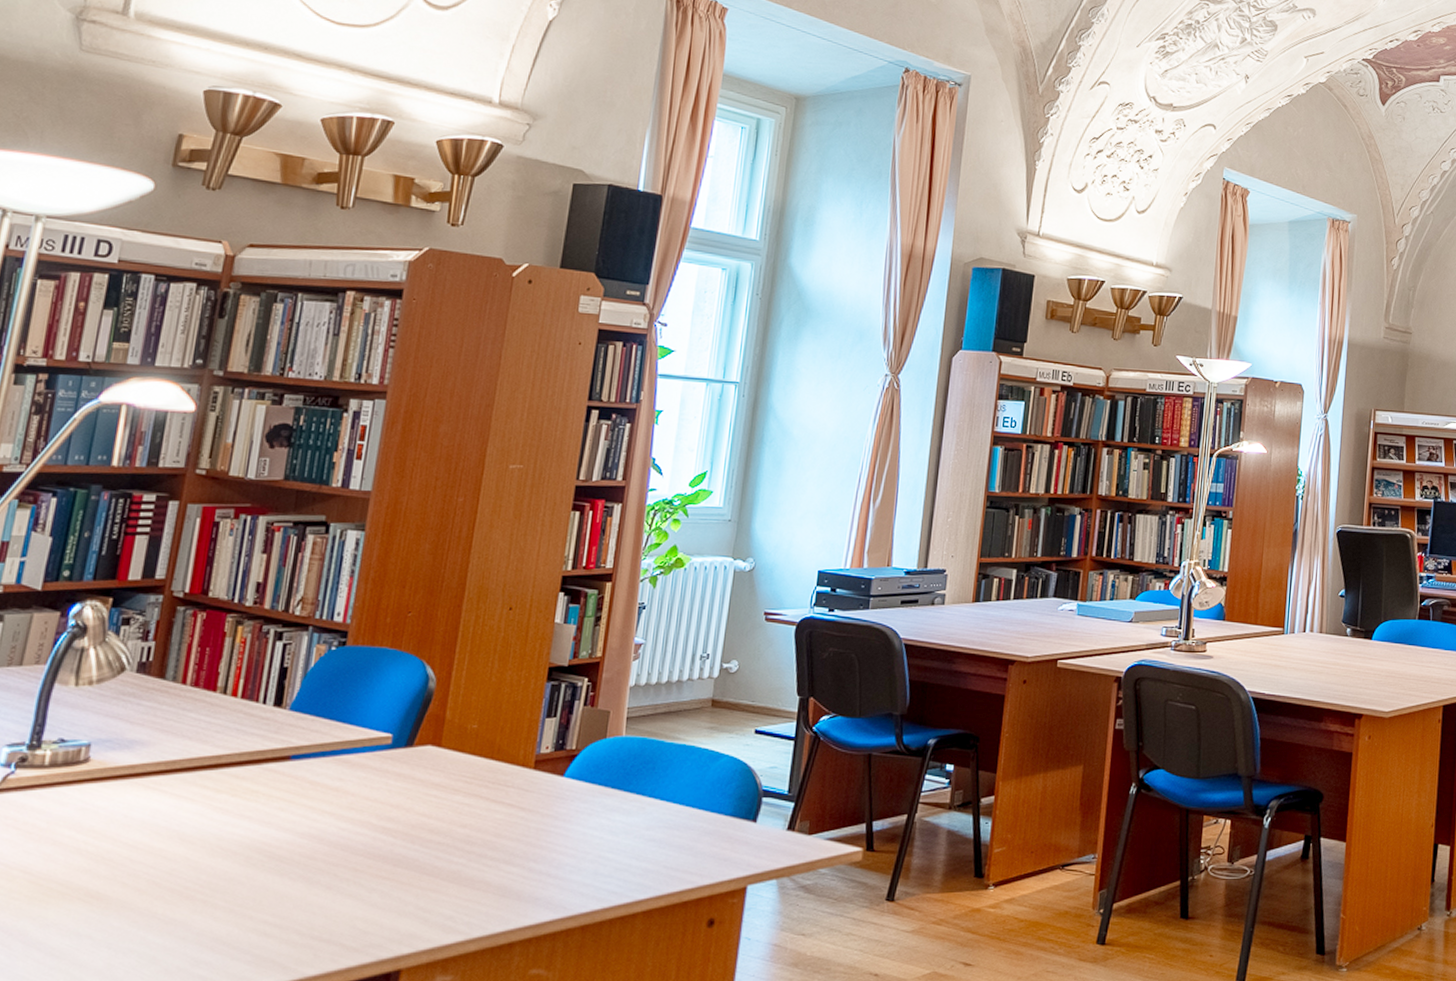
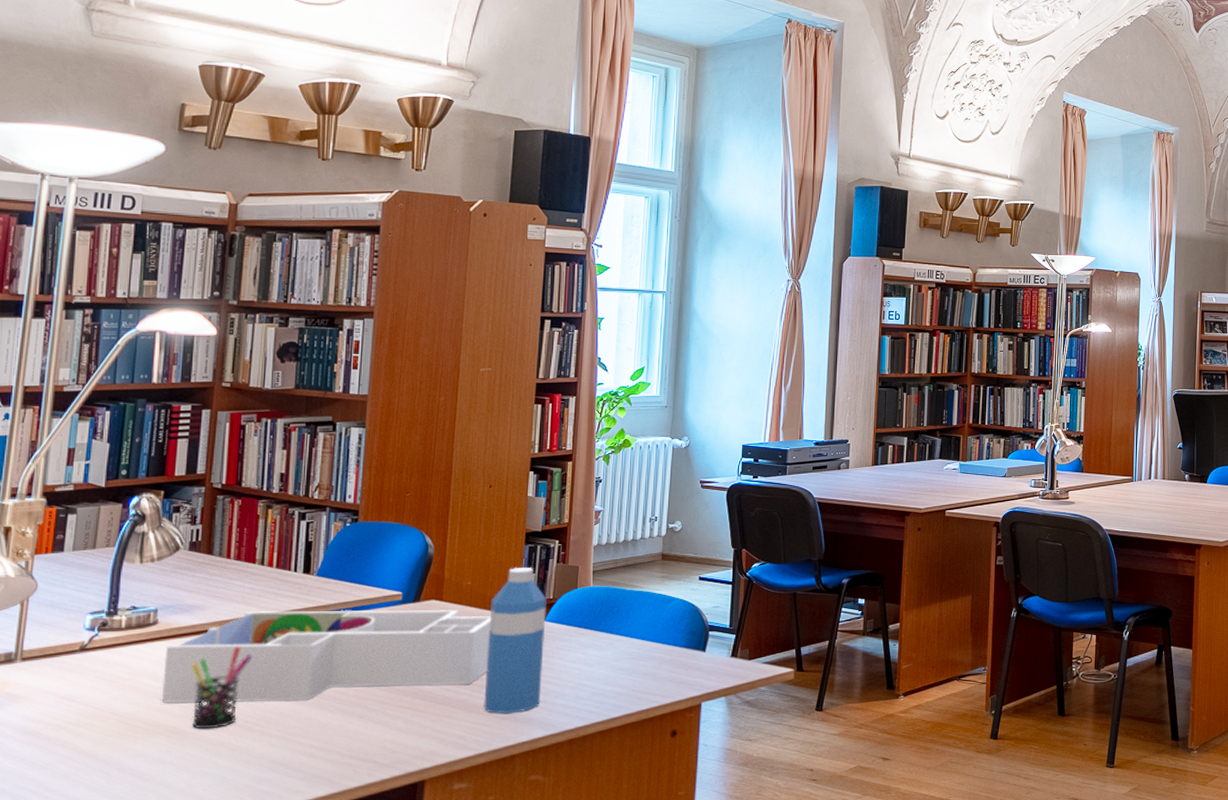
desk organizer: none [84,749,499,865] -> present [161,609,492,703]
pen holder: none [120,794,203,896] -> present [192,647,253,729]
water bottle: none [480,710,568,891] -> present [484,568,547,714]

